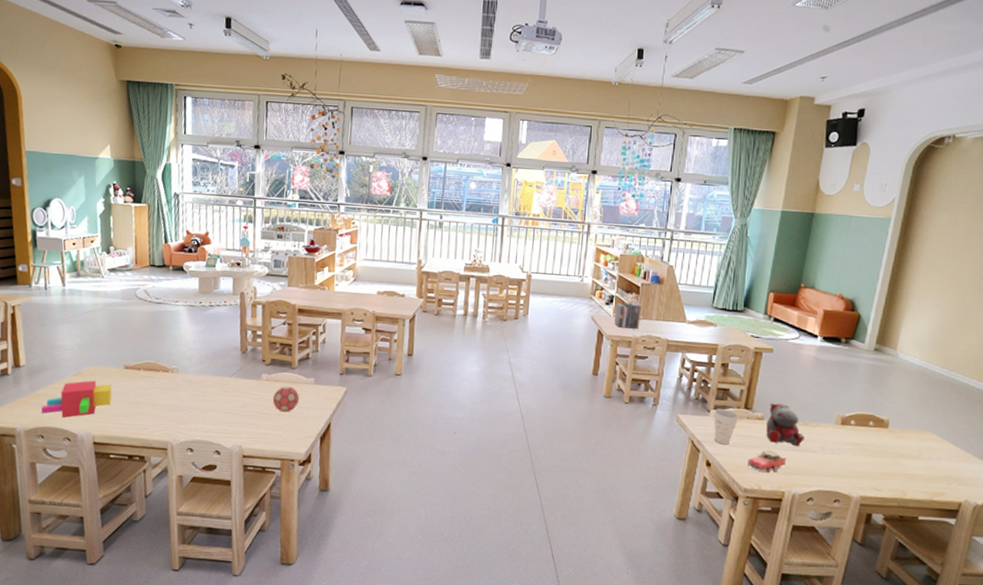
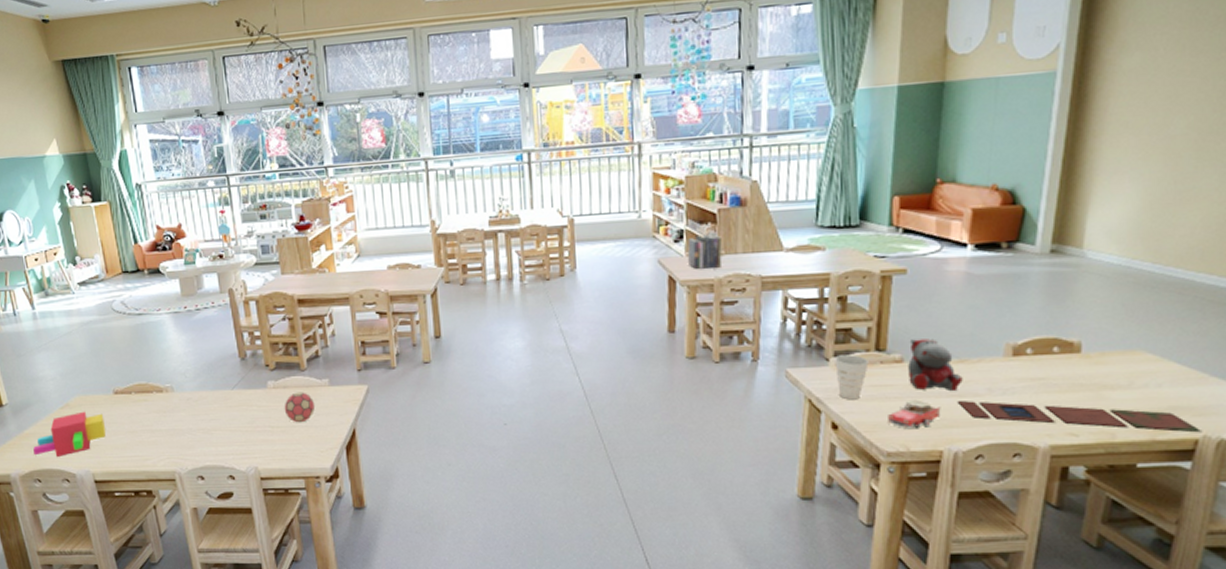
papers: none [798,455,964,497] -> present [957,401,1201,432]

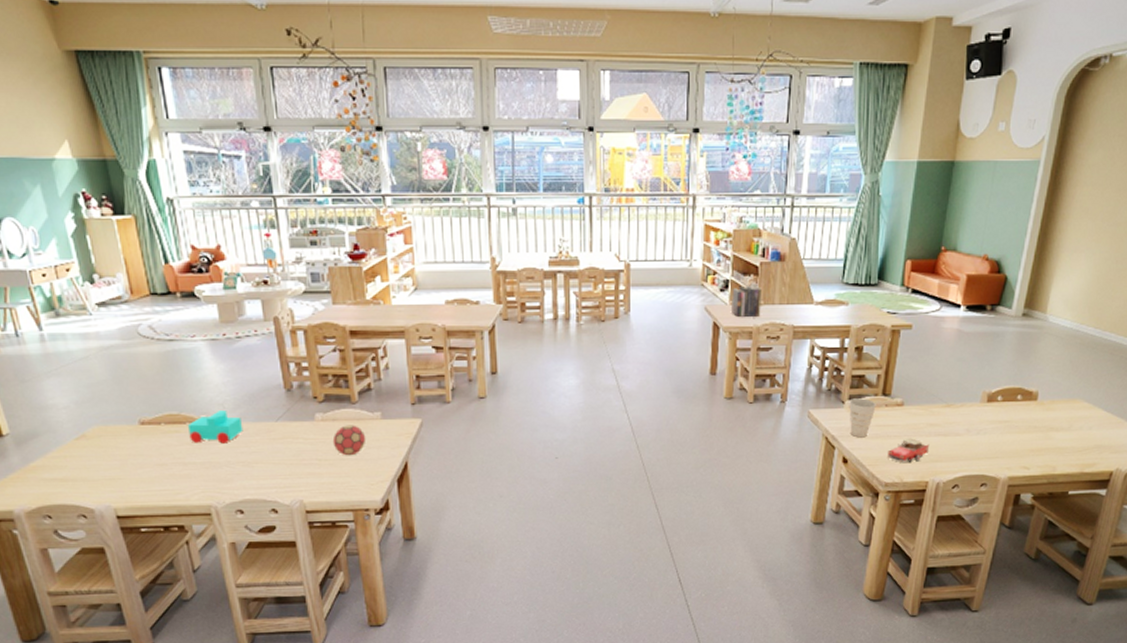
toy blocks: present [33,411,107,457] -> none [42,442,131,491]
toy truck: none [154,380,203,412] -> present [187,410,244,444]
toy animal: present [908,338,963,390] -> none [907,386,948,430]
papers: present [957,401,1201,432] -> none [942,439,1115,466]

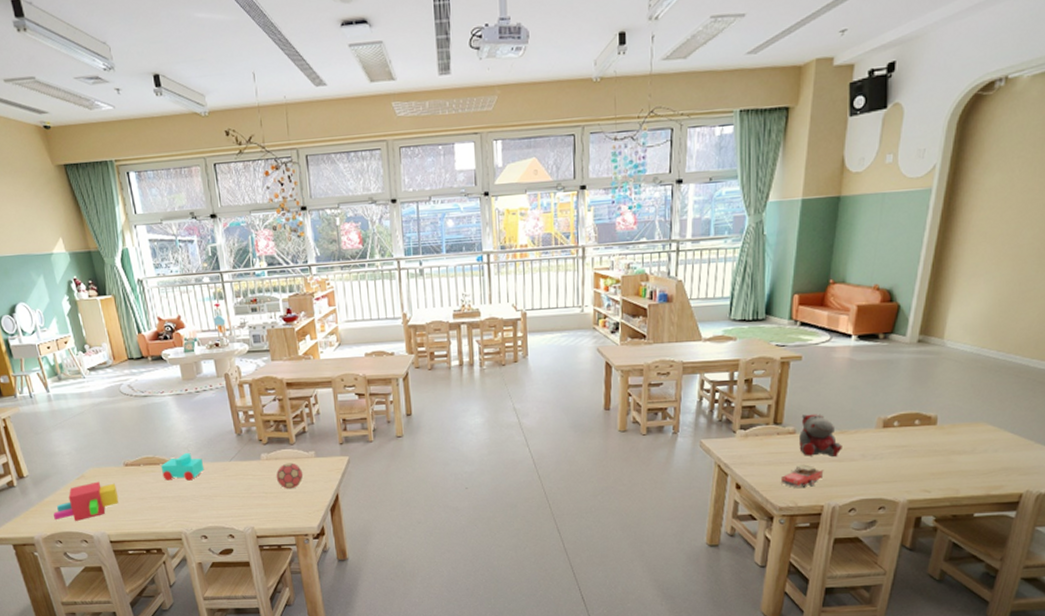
toy blocks: none [42,442,131,491] -> present [53,481,119,521]
books: present [732,285,762,317] -> none [622,326,651,356]
cup: present [849,398,876,438] -> none [740,427,768,465]
toy animal: none [907,386,948,430] -> present [799,414,842,456]

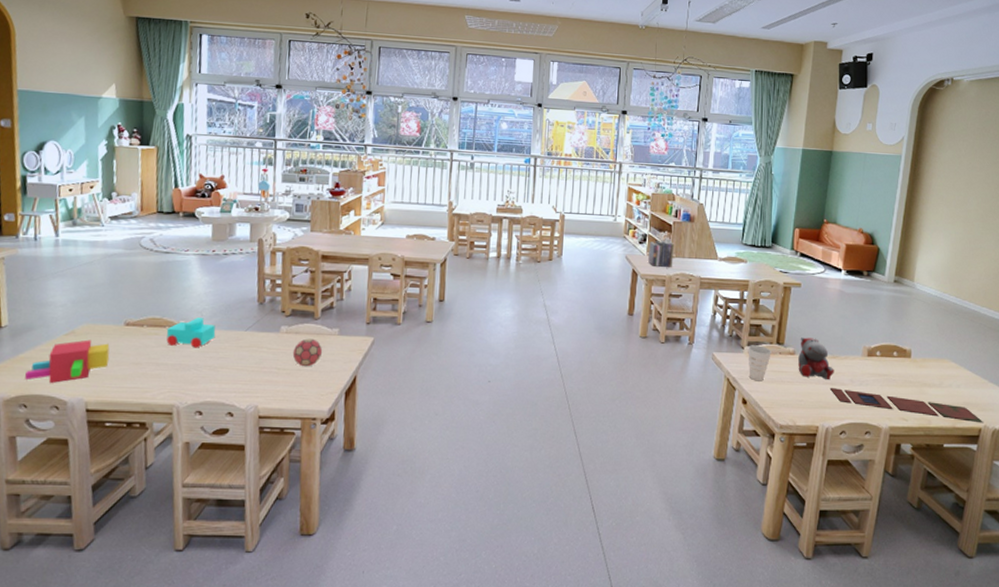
books: none [622,326,651,356] -> present [648,239,674,267]
cup: none [740,427,768,465] -> present [748,345,771,382]
toy car: present [780,464,824,489] -> none [781,384,819,408]
papers: none [836,465,1025,488] -> present [829,388,983,422]

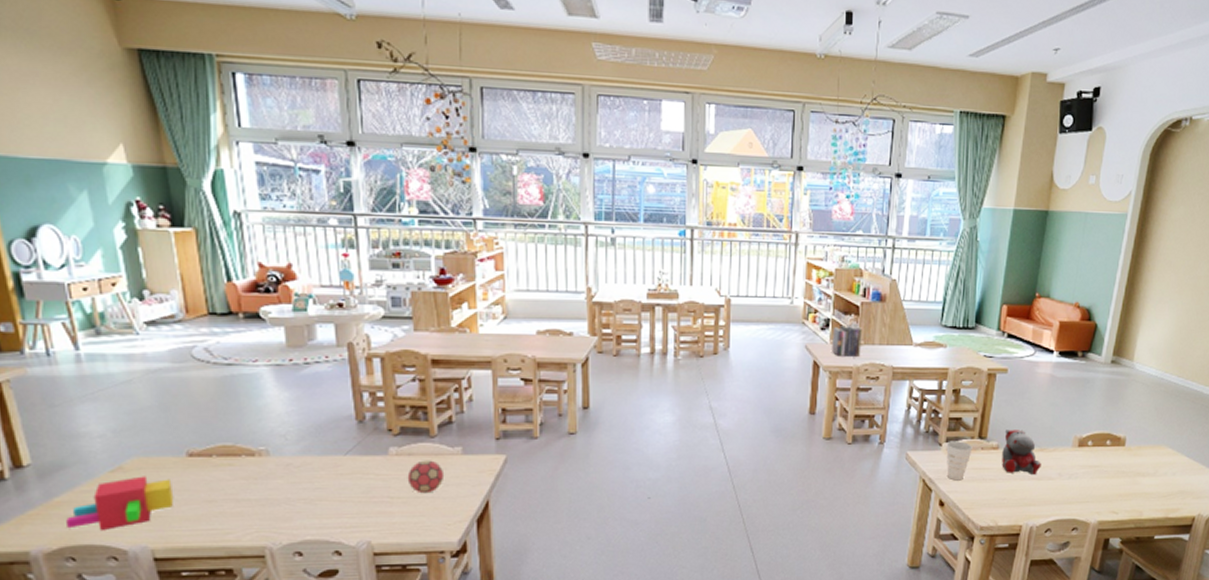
toy truck: present [166,318,216,348] -> none [243,442,307,479]
papers: present [829,388,983,422] -> none [1035,483,1197,511]

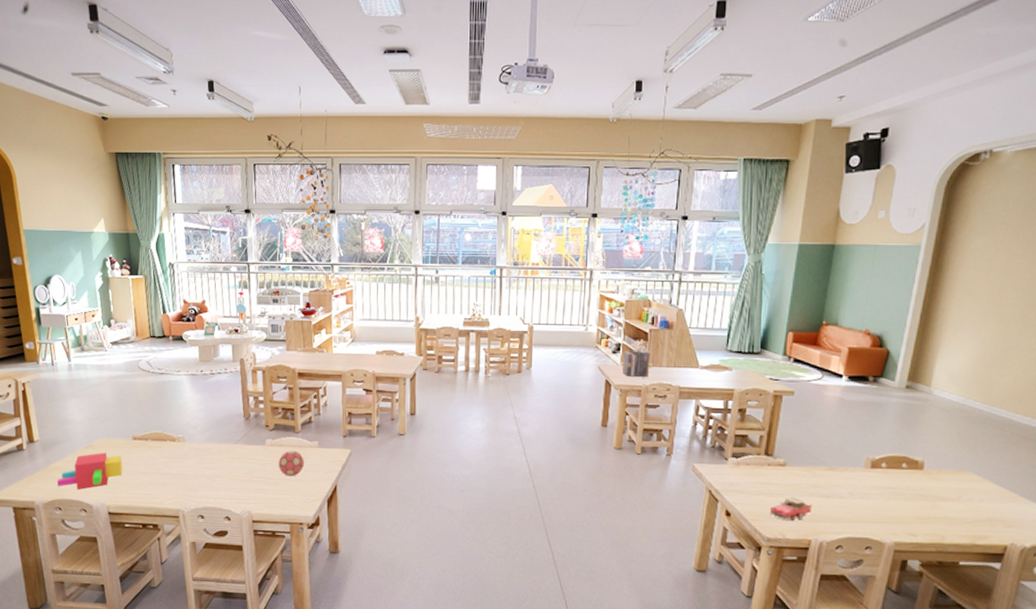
cup: present [946,441,973,481] -> none [732,456,759,494]
toy car: none [982,481,1024,507] -> present [769,497,812,521]
toy animal: present [1002,430,1041,474] -> none [789,448,831,492]

